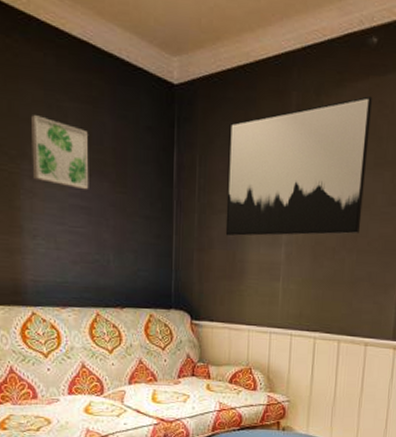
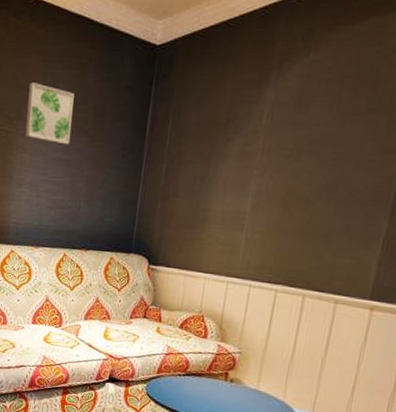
wall art: present [225,96,372,237] -> none [191,38,371,186]

